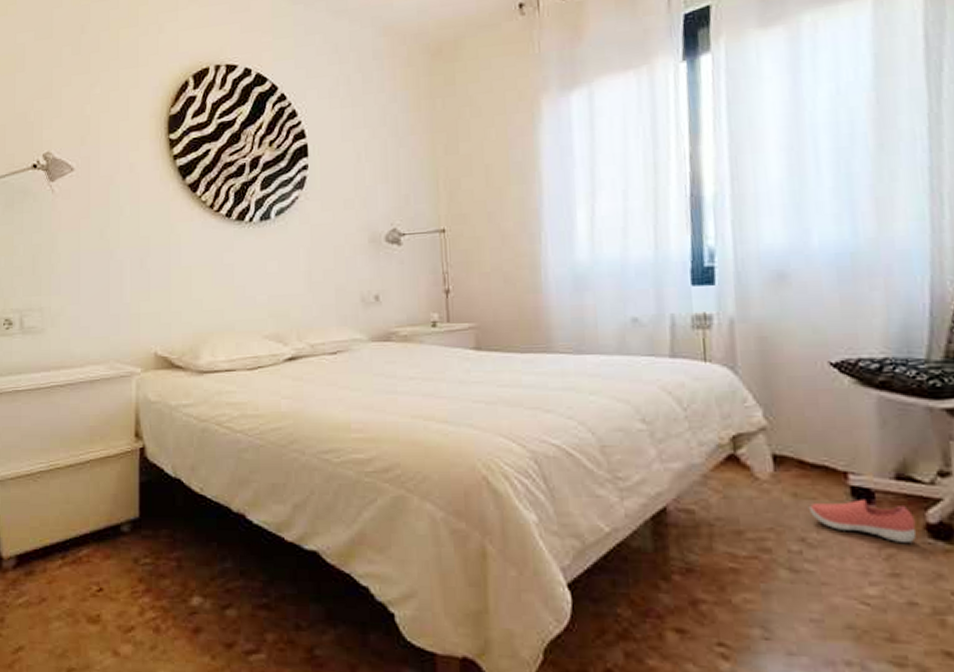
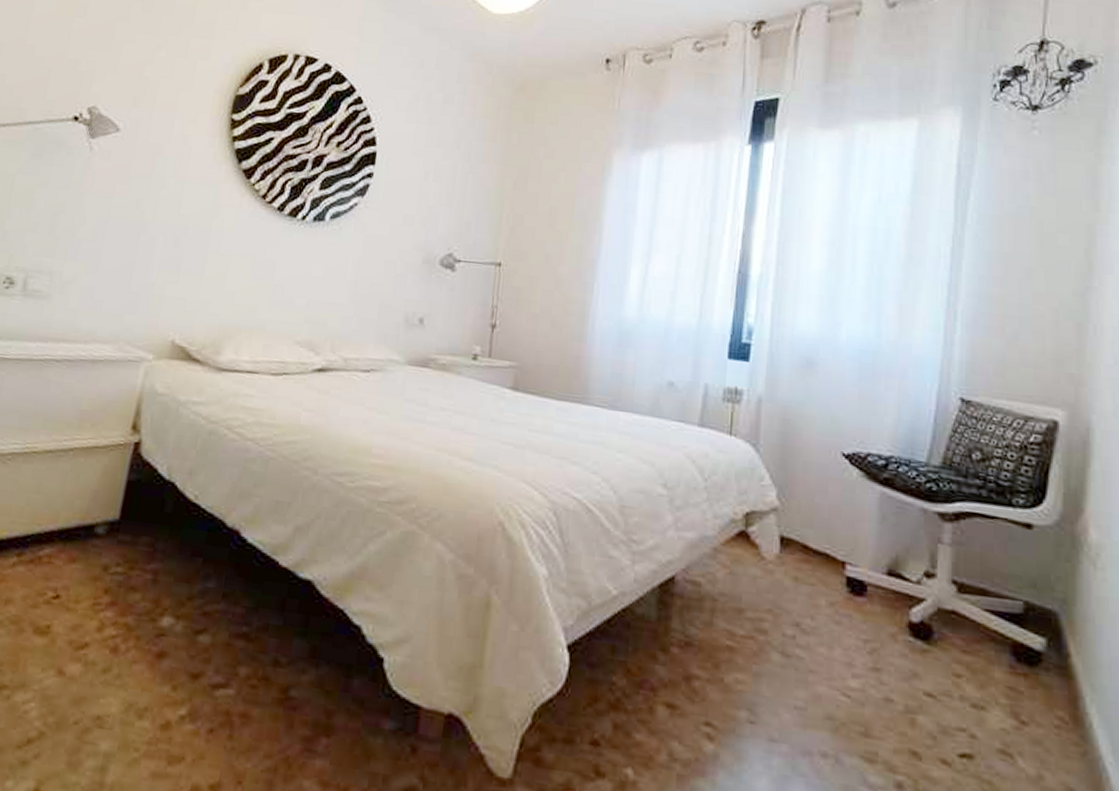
shoe: present [808,498,917,542] -> none [806,589,900,639]

